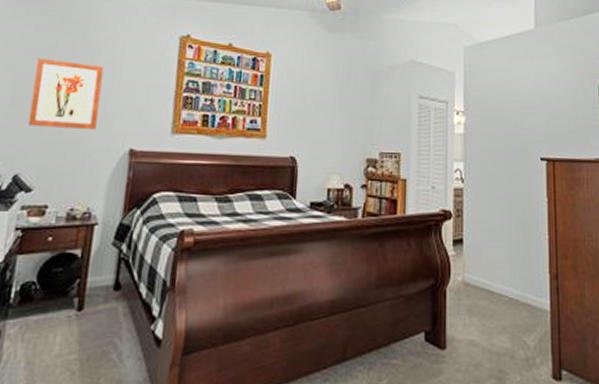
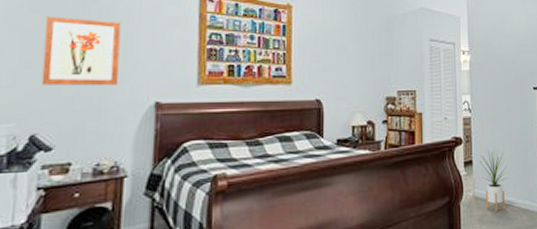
house plant: none [471,227,505,303] -> present [479,148,508,212]

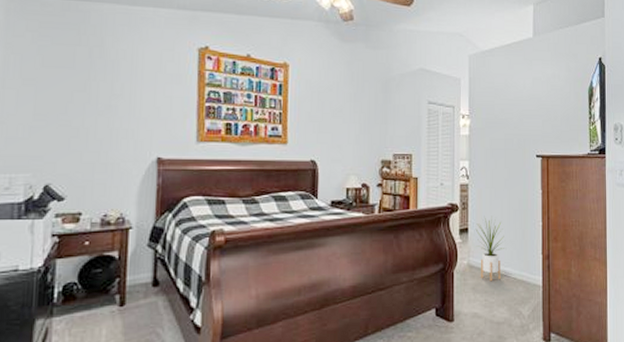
wall art: present [41,16,121,85] -> none [53,71,125,140]

